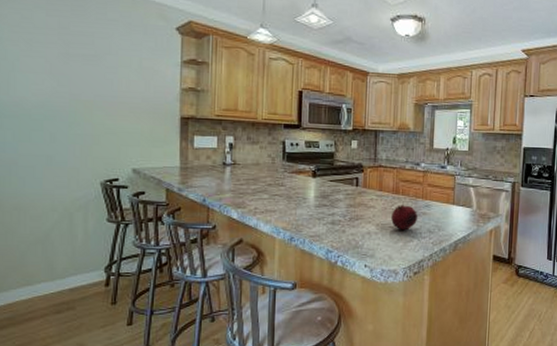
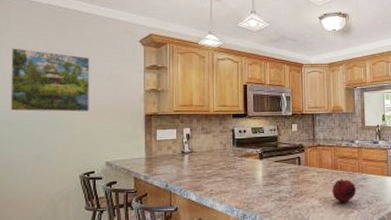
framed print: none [14,23,114,110] -> present [10,48,90,113]

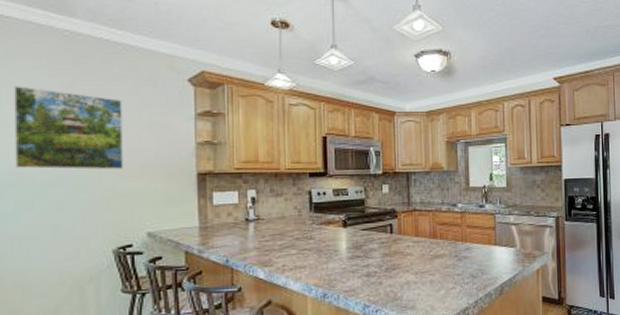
fruit: present [332,179,357,203] -> none [431,249,459,277]

